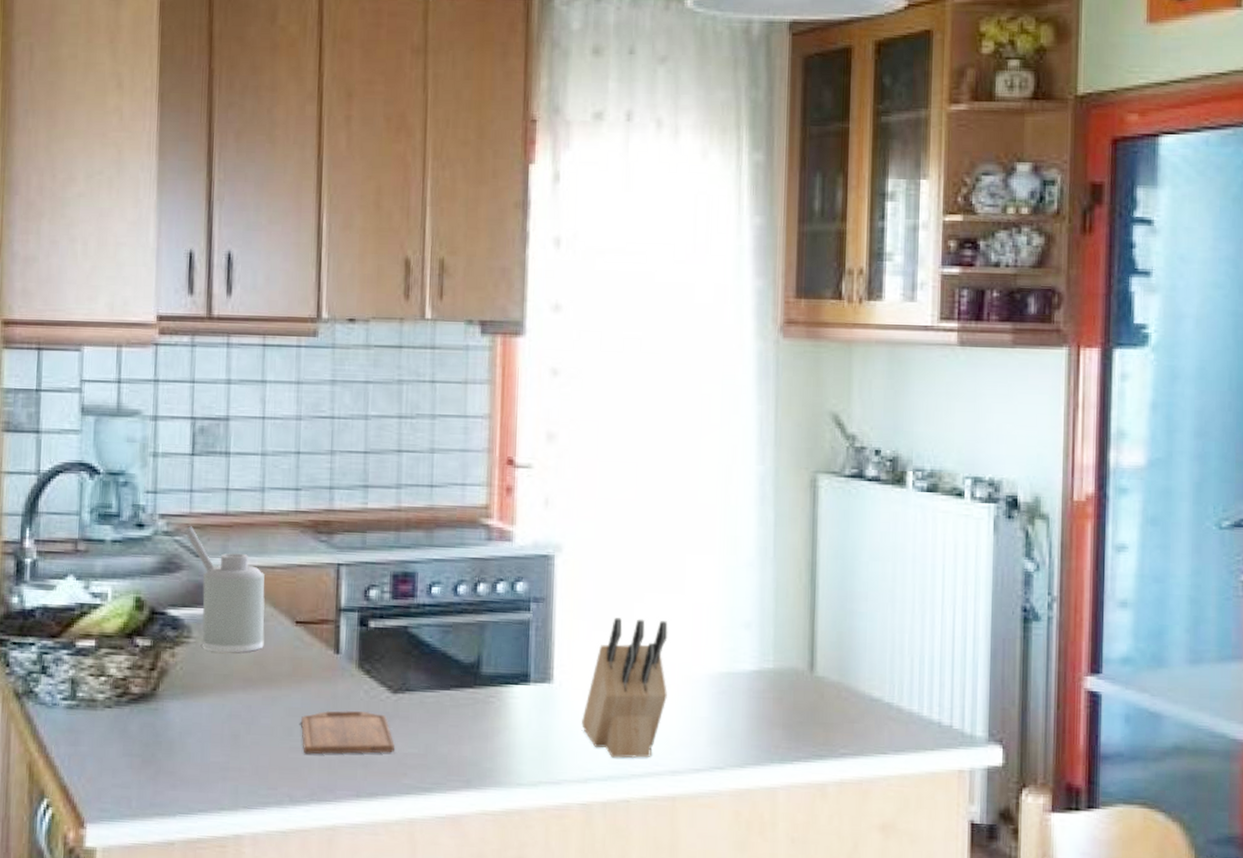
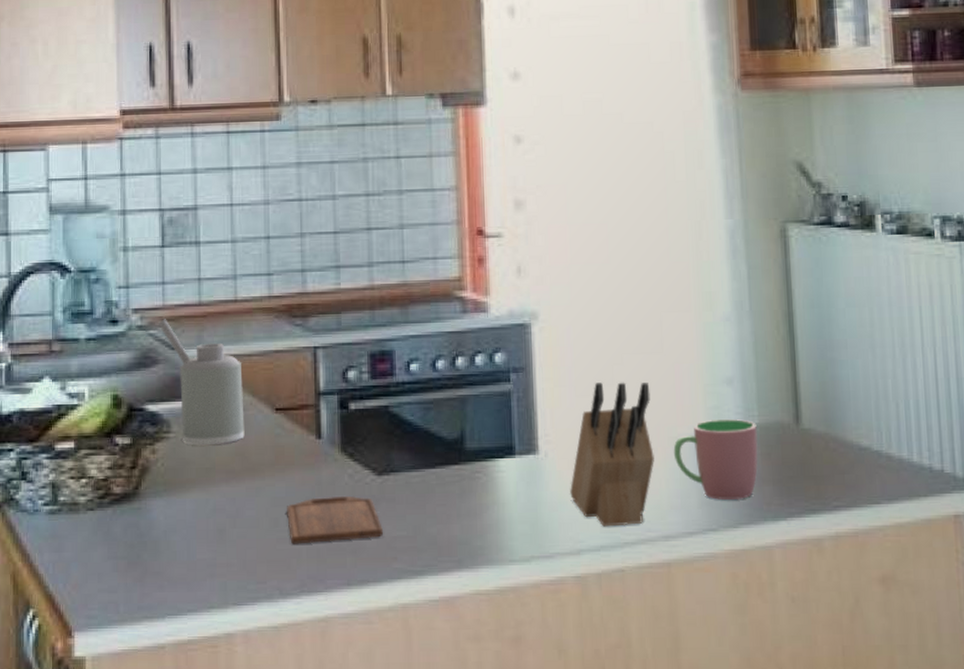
cup: none [686,661,771,742] -> present [673,419,758,501]

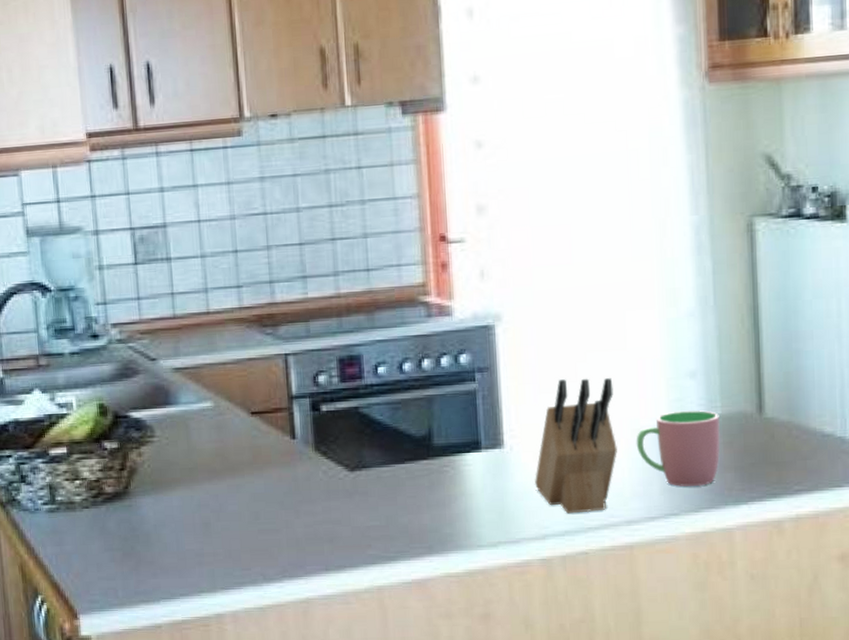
soap dispenser: present [157,319,245,446] -> none [136,332,224,448]
cutting board: present [286,495,383,544] -> none [265,490,357,535]

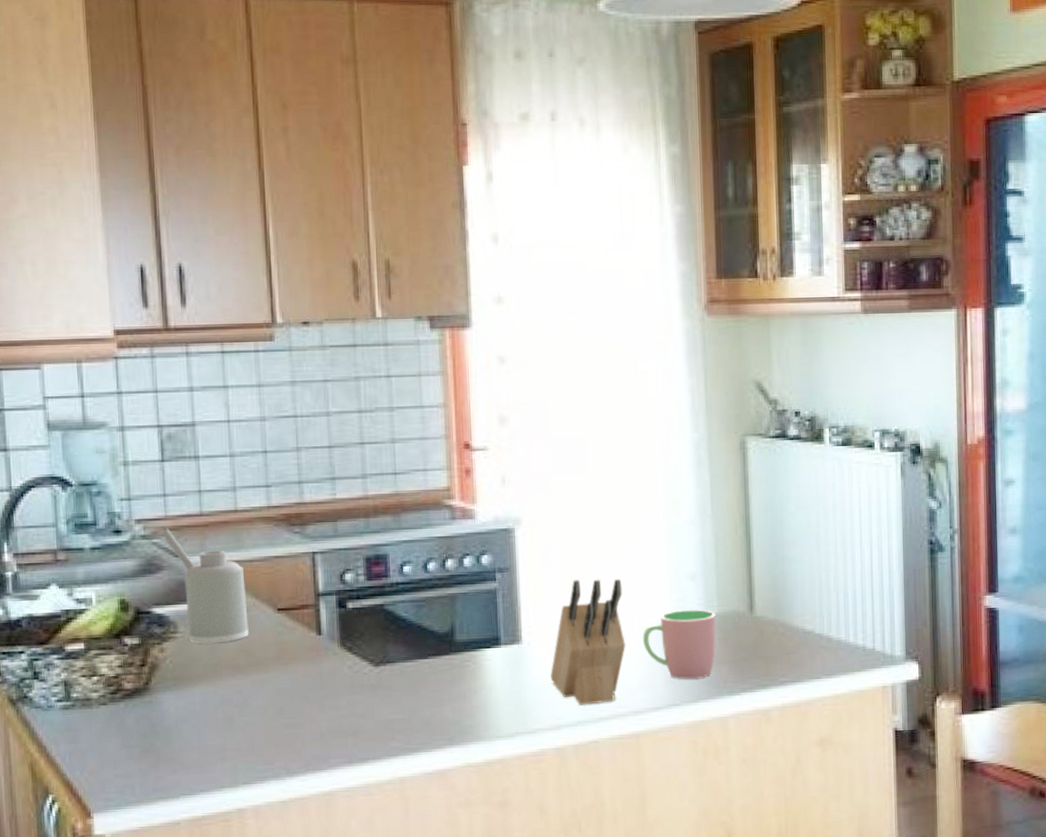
soap dispenser: none [136,332,224,448] -> present [160,528,249,644]

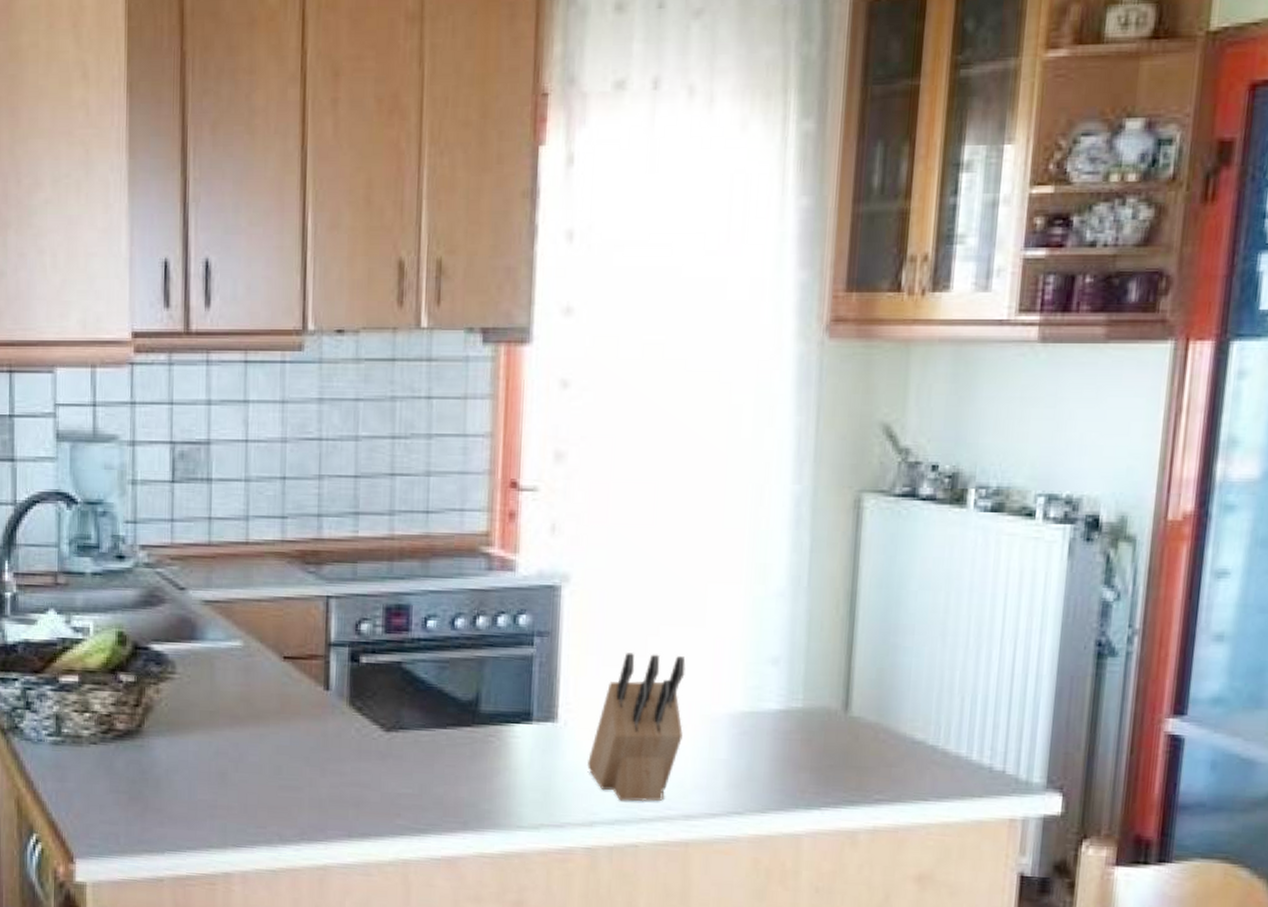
soap dispenser: present [160,528,249,644] -> none [165,557,251,689]
cup: present [642,609,717,679] -> none [704,700,800,786]

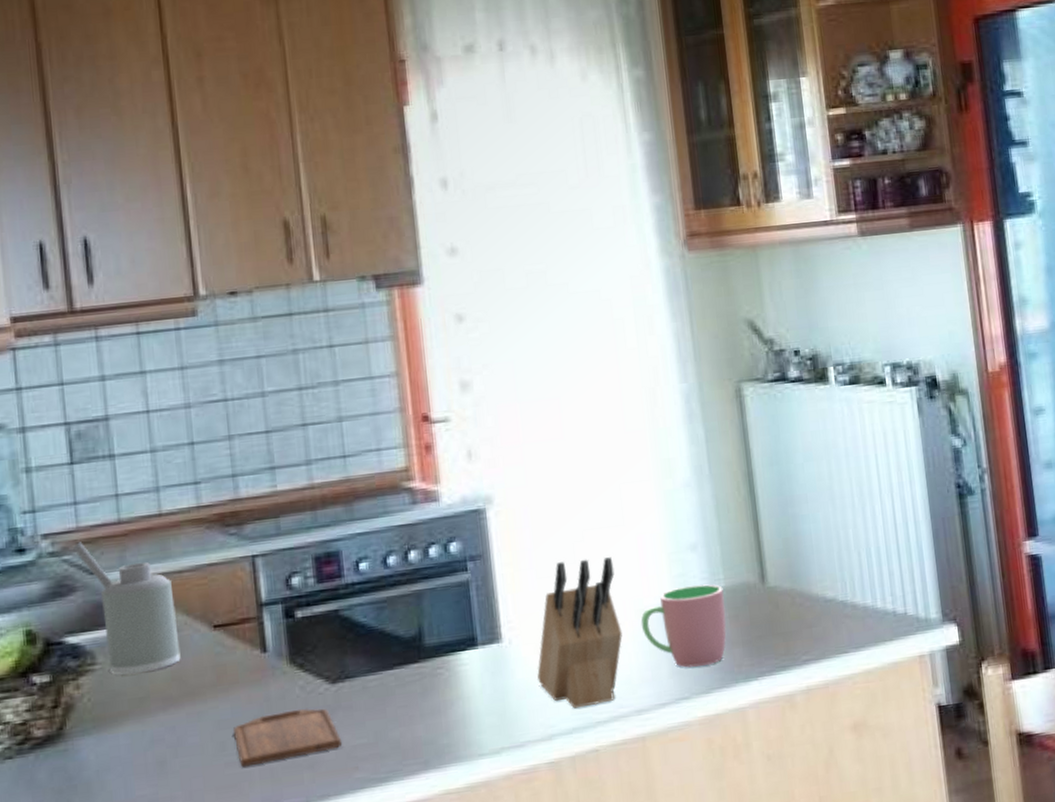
soap dispenser: none [165,557,251,689] -> present [72,542,181,675]
cutting board: none [289,748,388,794] -> present [233,708,341,767]
cup: none [704,700,800,786] -> present [640,584,727,668]

